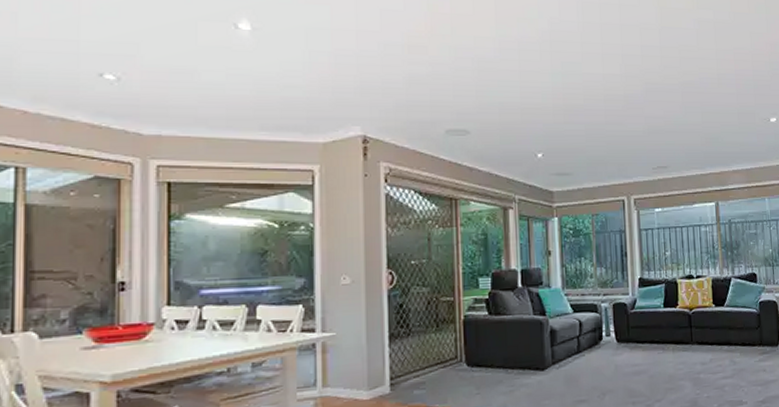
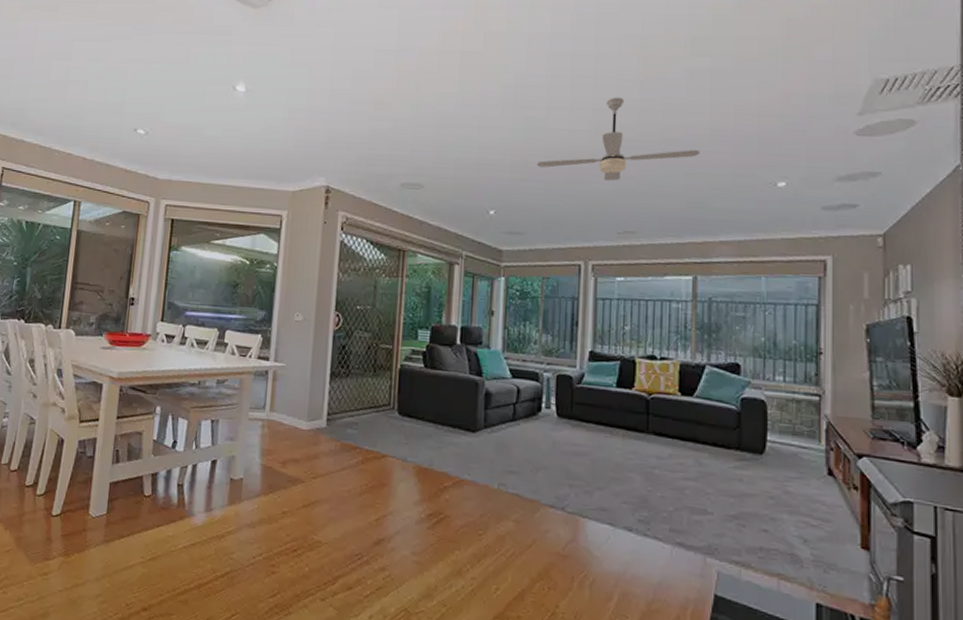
ceiling fan: none [577,43,712,122] -> present [537,97,700,181]

